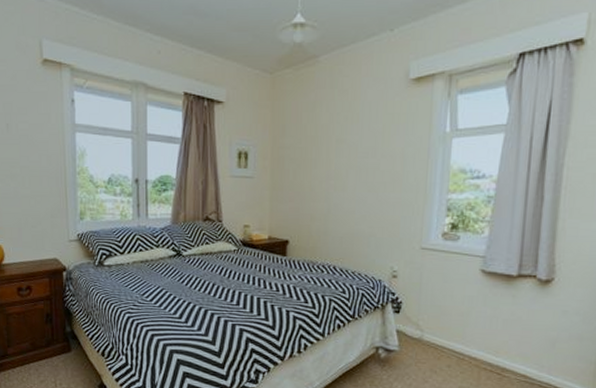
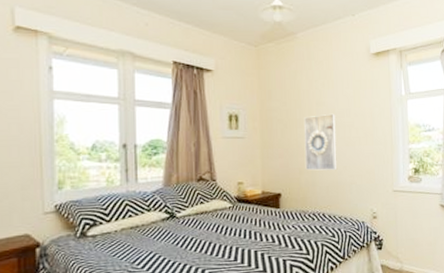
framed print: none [317,153,358,219] -> present [304,113,338,171]

